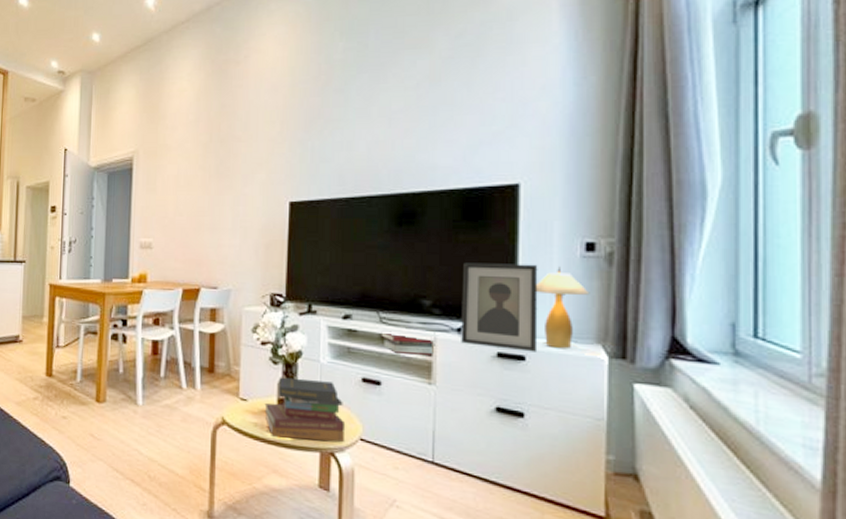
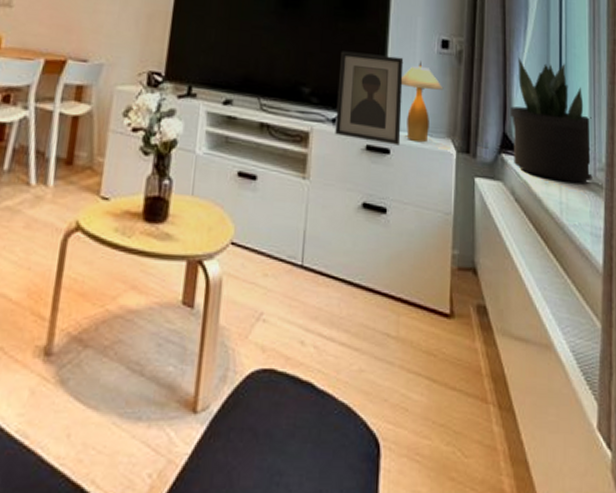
books: present [264,377,346,443] -> none [128,170,217,248]
books: present [381,326,435,357] -> none [260,114,312,148]
planter: none [681,254,806,390] -> present [510,57,593,183]

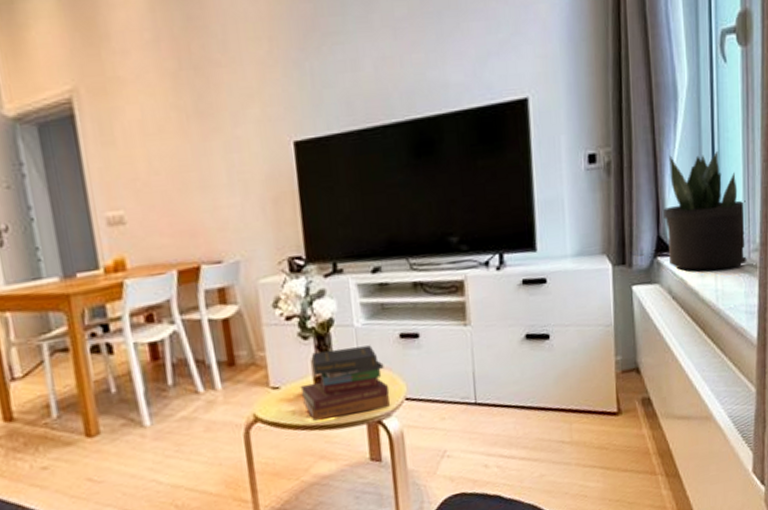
books: none [128,170,217,248] -> present [300,345,391,422]
picture frame: present [335,51,404,146] -> none [484,183,556,277]
table lamp: present [401,61,444,143] -> none [550,182,595,266]

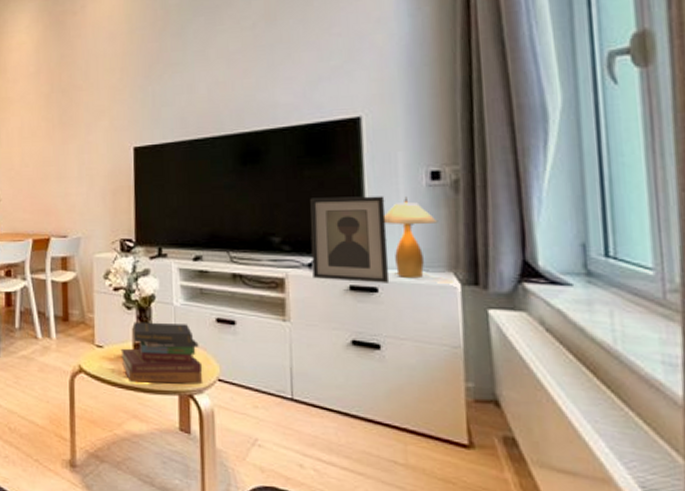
picture frame: none [484,183,556,277] -> present [310,196,390,283]
table lamp: none [550,182,595,266] -> present [384,197,439,279]
planter: present [663,151,747,272] -> none [531,176,661,308]

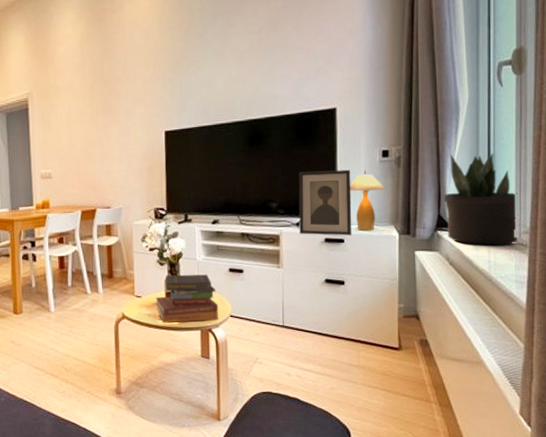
planter: none [531,176,661,308] -> present [444,154,518,246]

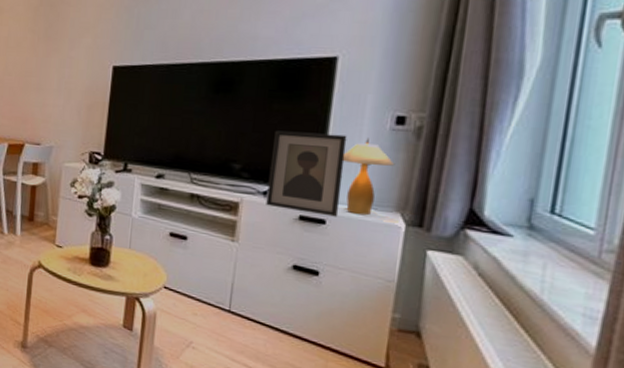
books: present [155,274,219,324] -> none [77,228,152,289]
planter: present [444,154,518,246] -> none [481,132,604,264]

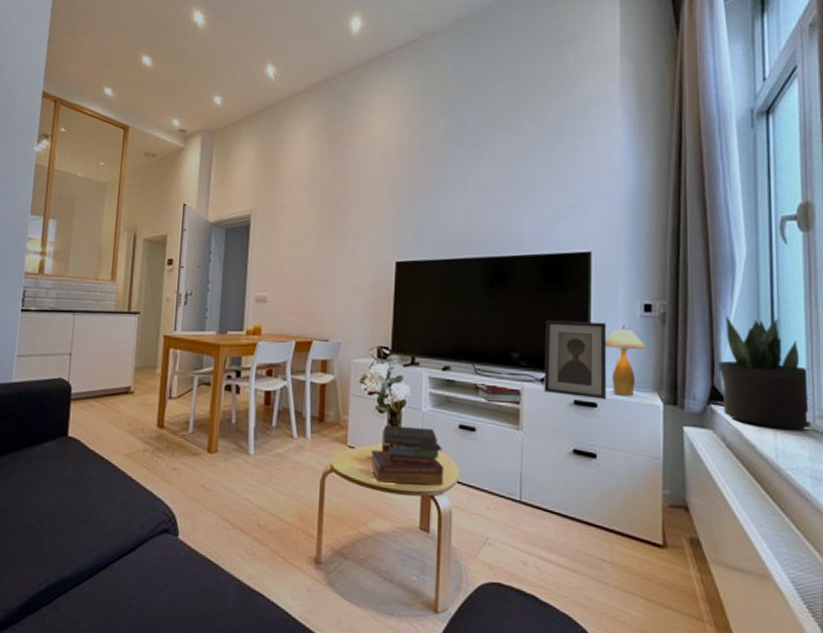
books: none [77,228,152,289] -> present [370,425,444,486]
books: none [190,187,243,216] -> present [475,376,522,404]
planter: none [481,132,604,264] -> present [718,316,811,430]

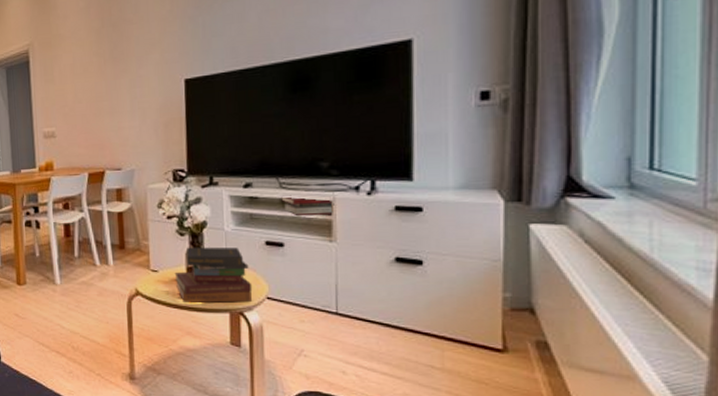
picture frame: present [544,320,607,400] -> none [358,118,435,203]
table lamp: present [605,324,648,397] -> none [432,118,485,198]
planter: present [718,316,811,430] -> none [577,90,702,218]

